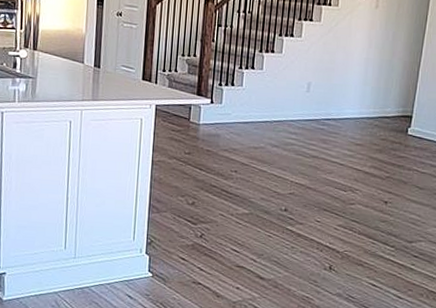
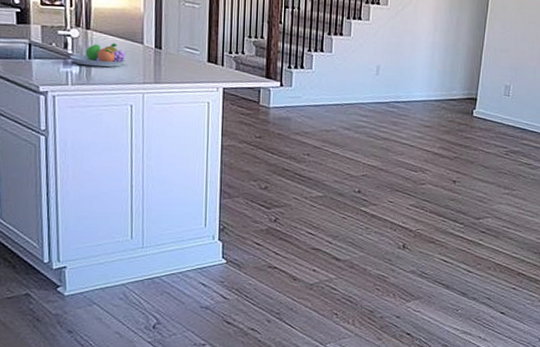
fruit bowl: none [18,62,68,86] -> present [70,43,127,67]

